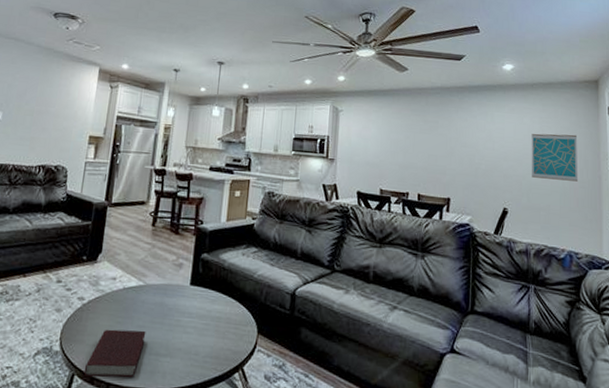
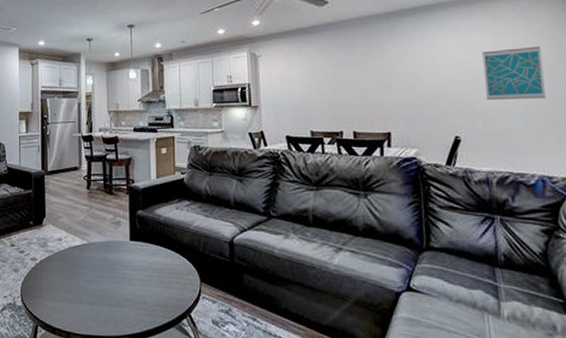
book: present [83,329,146,378] -> none [45,284,96,328]

